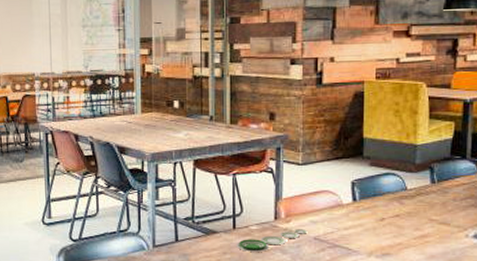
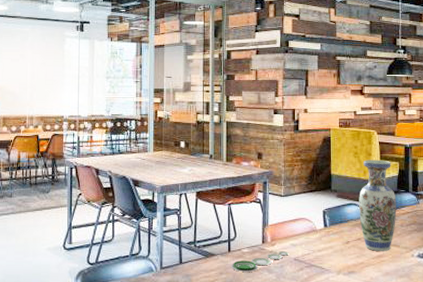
vase: none [398,119,449,231] -> present [359,160,397,252]

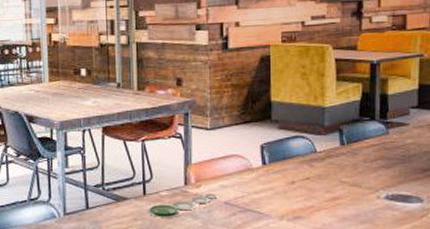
vase: present [359,160,397,252] -> none [307,81,358,194]

